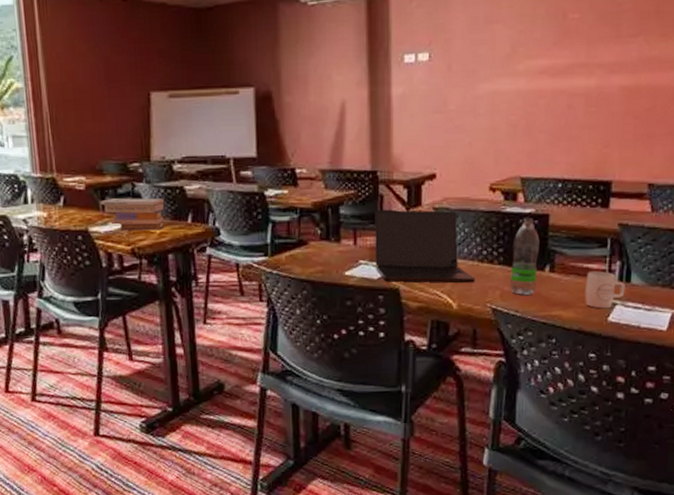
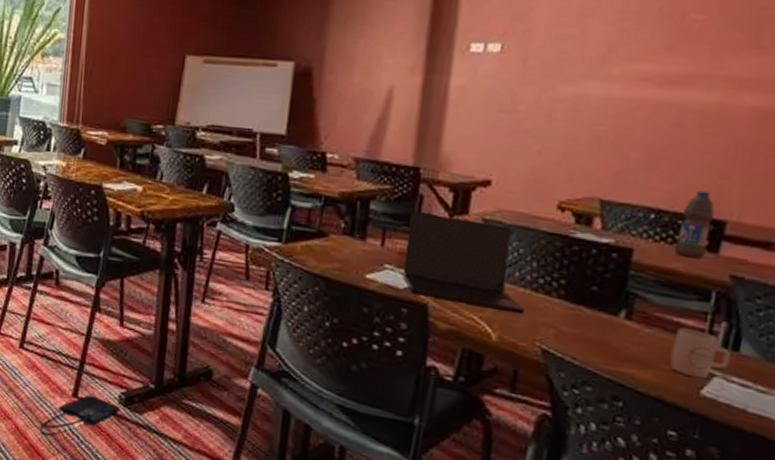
shopping bag: none [67,430,143,479] -> present [40,395,120,437]
books: present [100,198,165,231] -> none [118,157,182,197]
bottle: present [510,218,540,296] -> none [569,248,617,343]
water bottle: none [577,159,603,215] -> present [673,190,715,259]

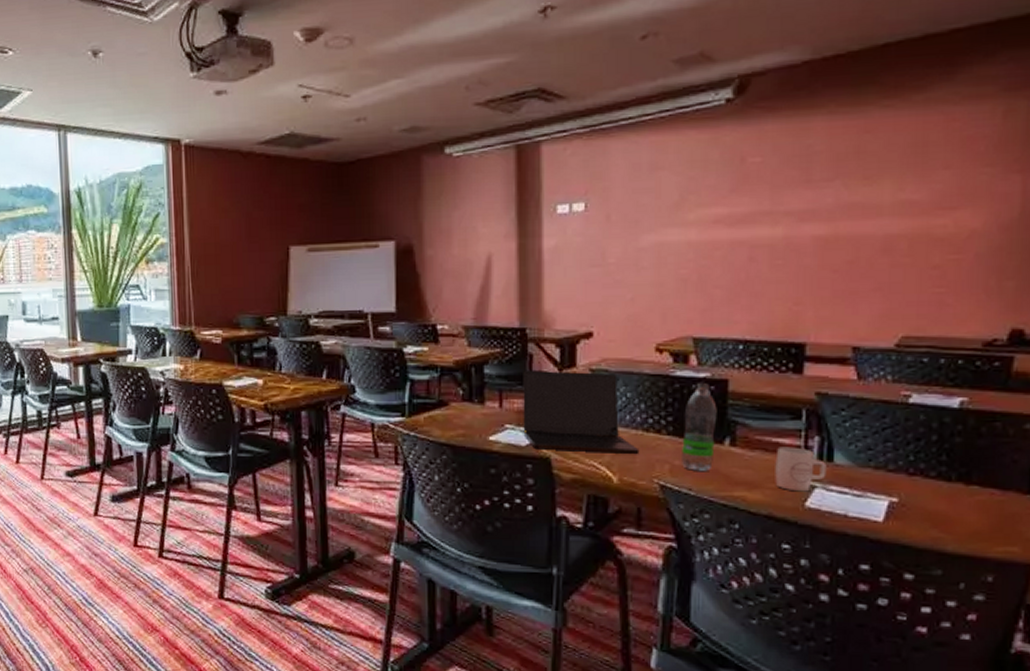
shopping bag: present [40,395,120,437] -> none [190,594,267,643]
bottle: none [569,248,617,343] -> present [682,383,717,472]
water bottle: present [673,190,715,259] -> none [763,318,795,381]

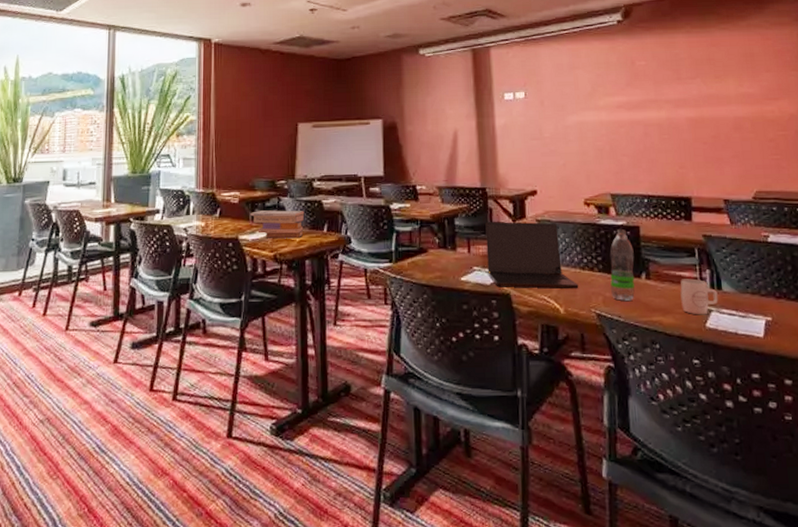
books: none [236,352,300,386] -> present [250,210,305,239]

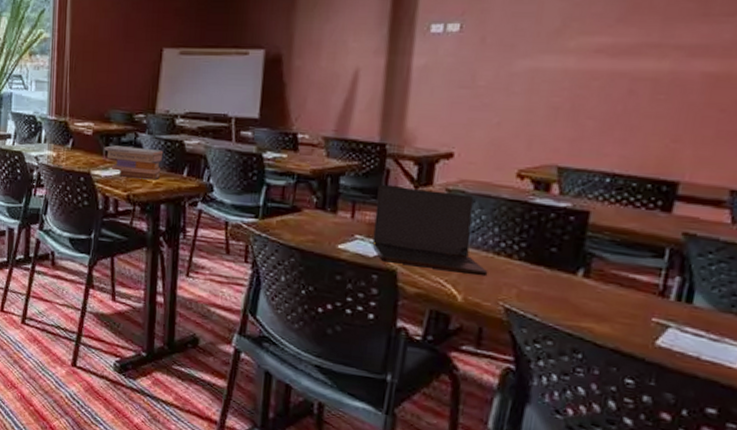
bottle: present [609,229,635,302] -> none [530,212,575,300]
mug: present [680,278,718,315] -> none [626,283,685,331]

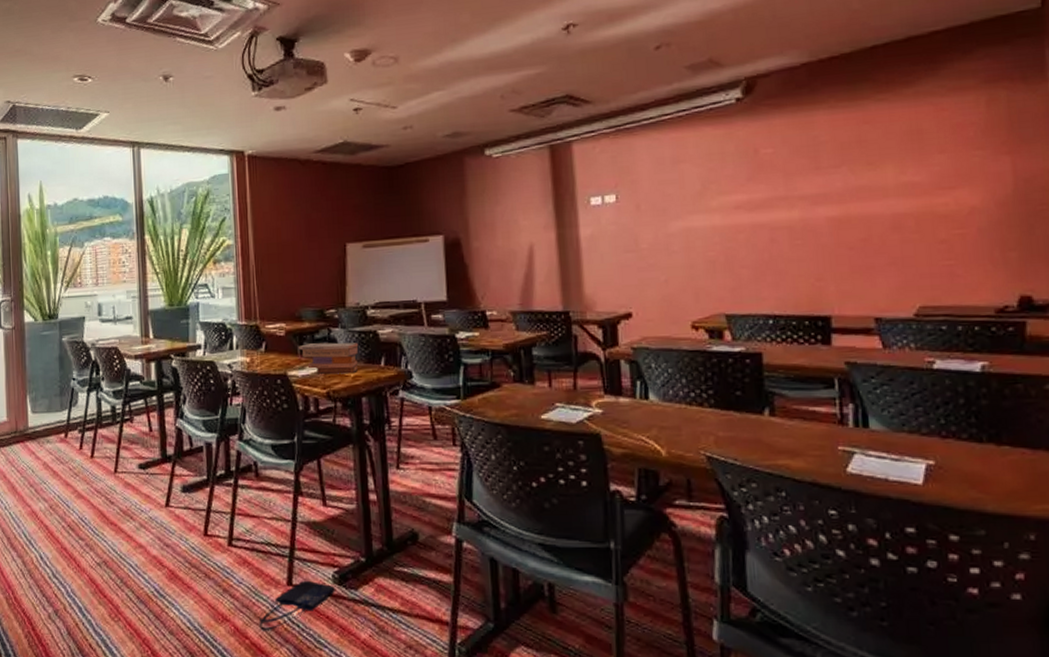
shopping bag: none [44,364,115,403] -> present [259,580,335,631]
laptop: present [372,185,488,277] -> none [569,350,685,428]

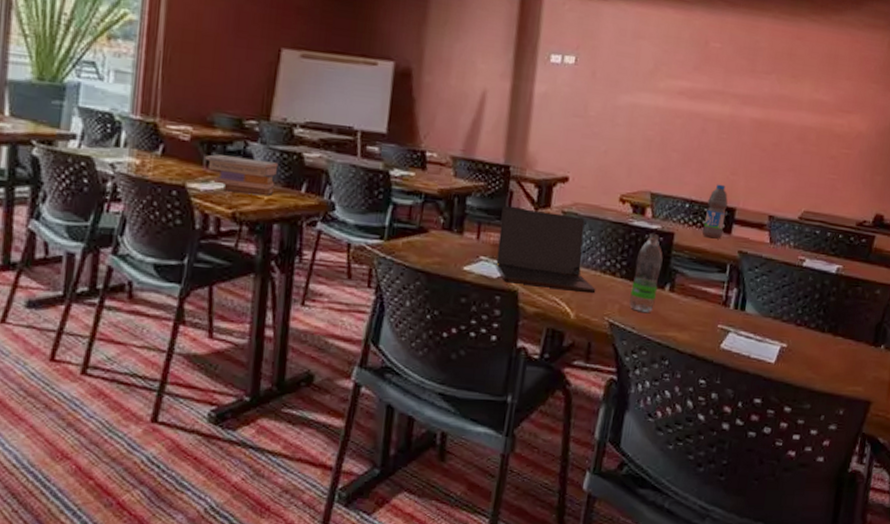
shopping bag: present [259,580,335,631] -> none [109,417,209,472]
laptop: none [569,350,685,428] -> present [496,206,596,294]
bottle: none [723,357,756,442] -> present [629,234,663,313]
water bottle: none [794,293,821,353] -> present [701,184,729,239]

